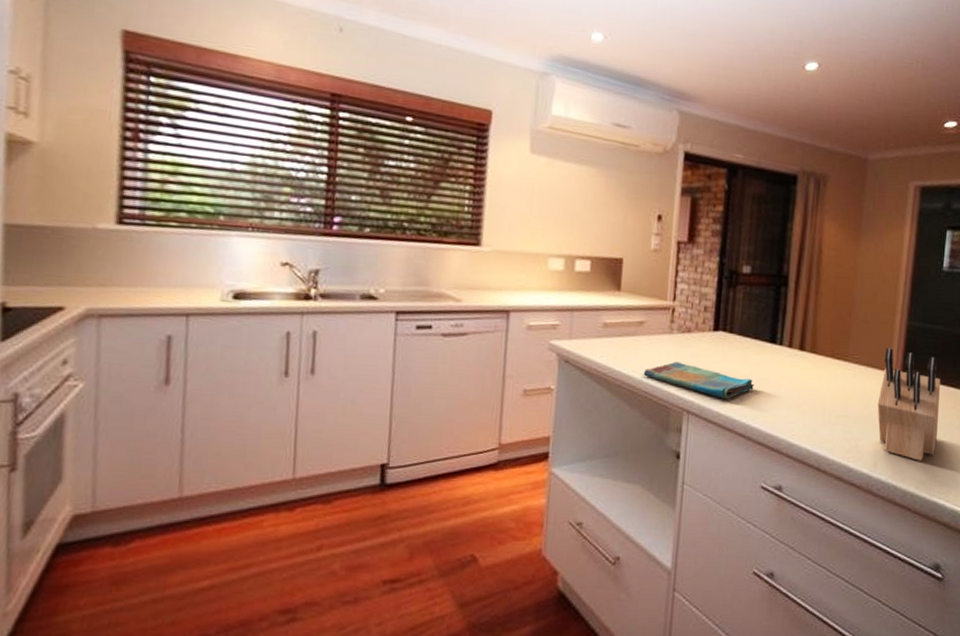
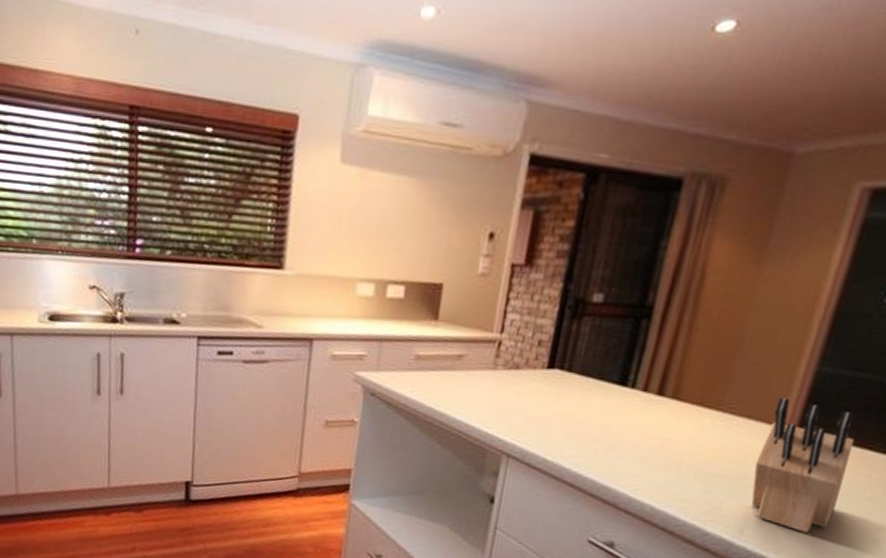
dish towel: present [643,361,755,399] -> none [458,400,594,445]

